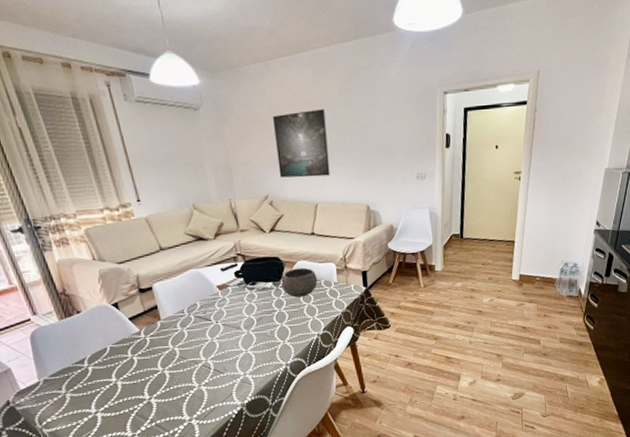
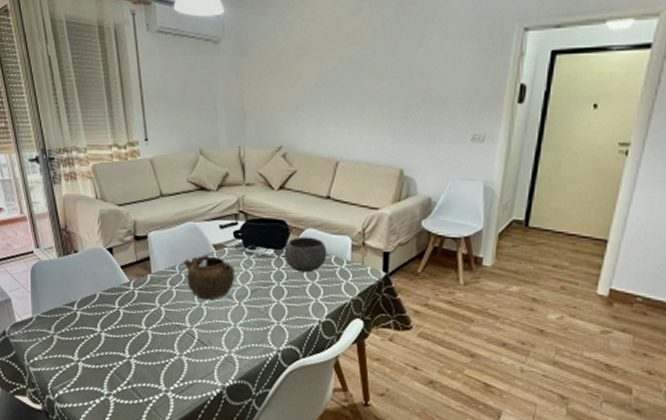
teapot: none [190,295,241,335] -> present [183,254,234,301]
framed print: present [272,109,330,178] -> none [298,46,362,128]

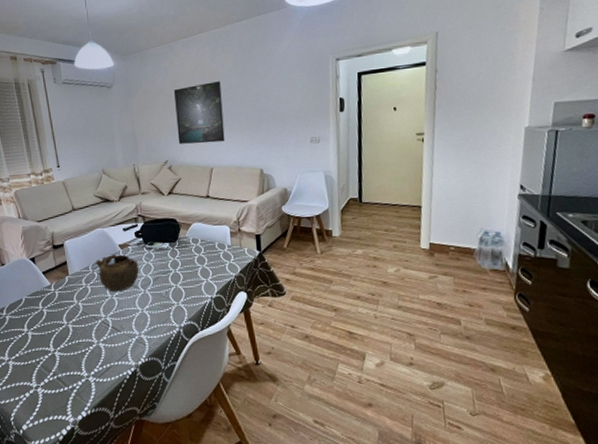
bowl: present [285,236,327,273] -> none [178,229,212,259]
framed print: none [298,46,362,128] -> present [173,81,225,144]

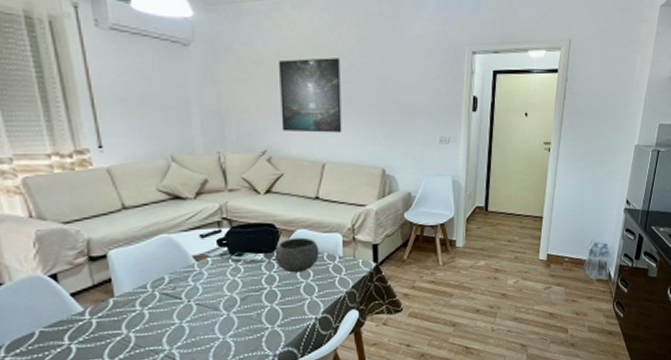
teapot: present [95,254,139,292] -> none [156,267,220,317]
bowl: none [178,229,212,259] -> present [276,237,319,273]

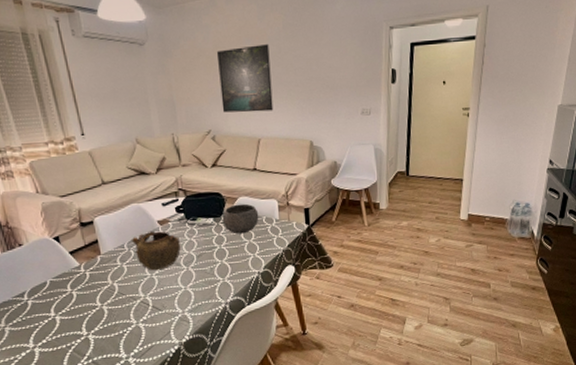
teapot: none [156,267,220,317] -> present [131,230,181,271]

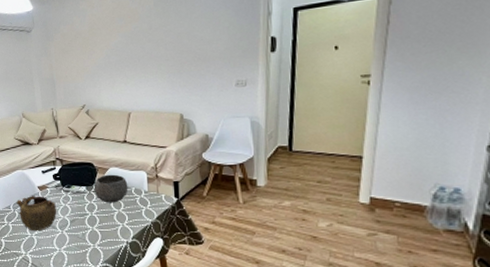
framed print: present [216,44,274,113] -> none [91,22,144,88]

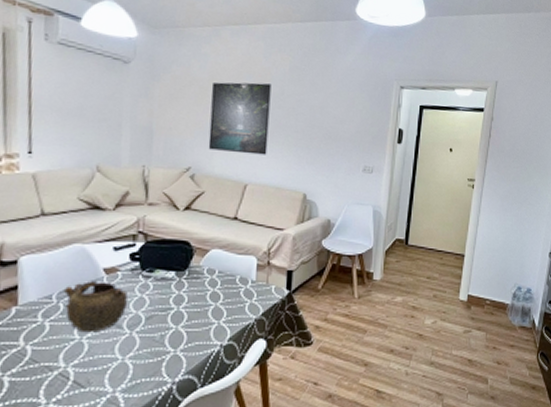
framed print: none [91,22,144,88] -> present [208,82,271,155]
bowl: present [94,174,128,203] -> none [187,257,232,295]

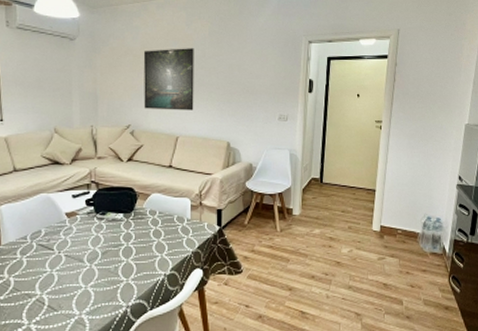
teapot: present [63,280,128,333] -> none [35,223,86,266]

